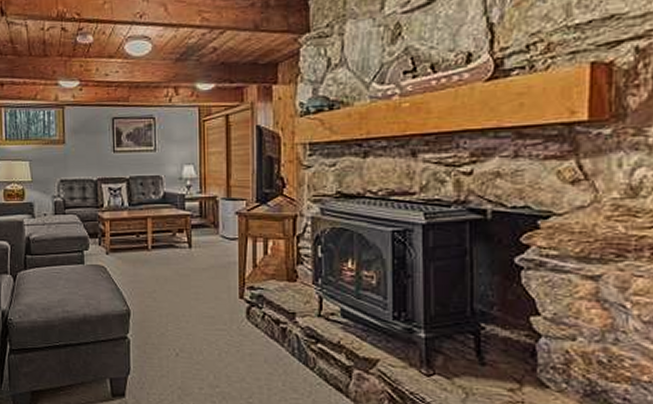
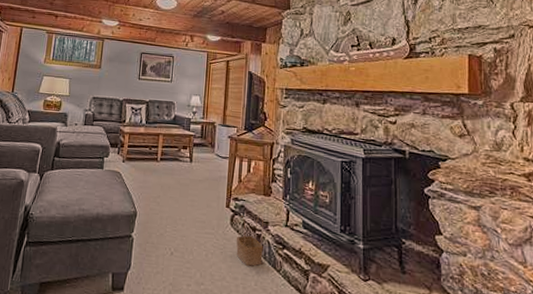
basket: none [255,303,291,365] -> present [236,214,264,266]

